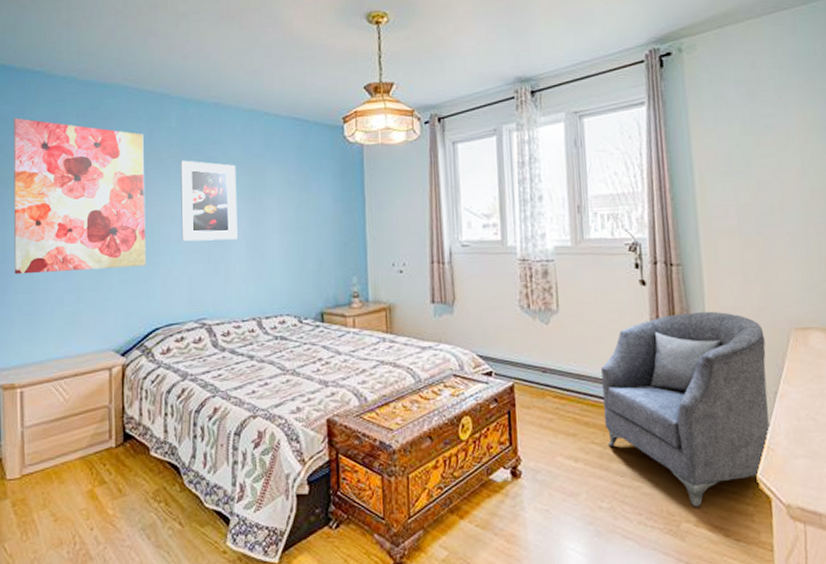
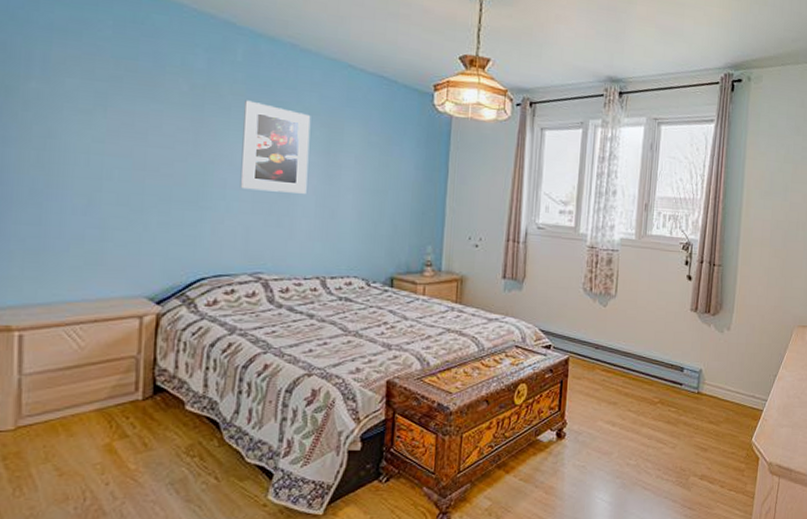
wall art: present [13,118,146,275] -> none [15,13,201,210]
armchair: present [601,311,769,508] -> none [641,306,775,465]

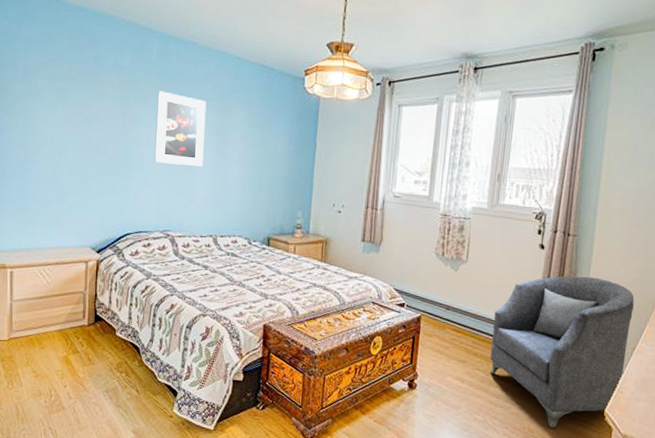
armchair: none [641,306,775,465] -> present [489,276,635,429]

